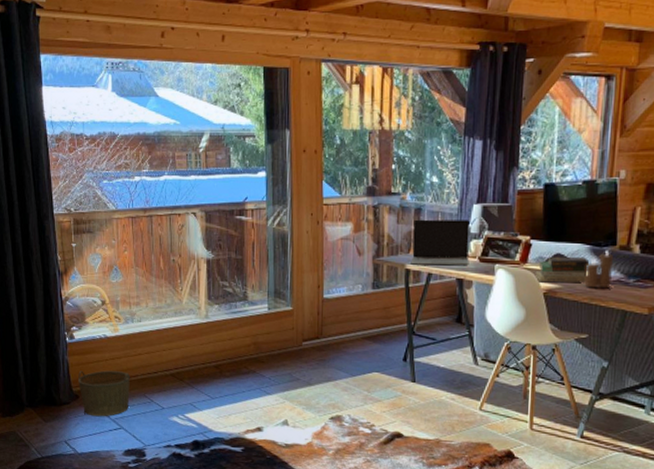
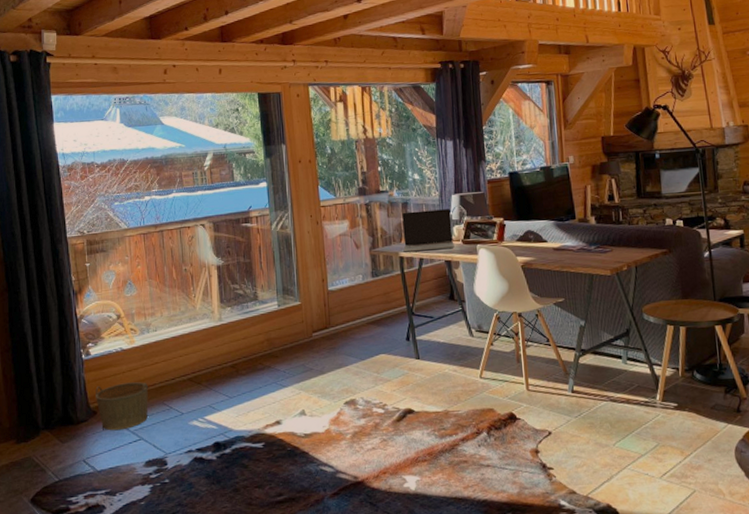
books: present [534,256,590,283] -> none [511,231,556,257]
candle: present [584,250,614,288] -> none [553,223,578,258]

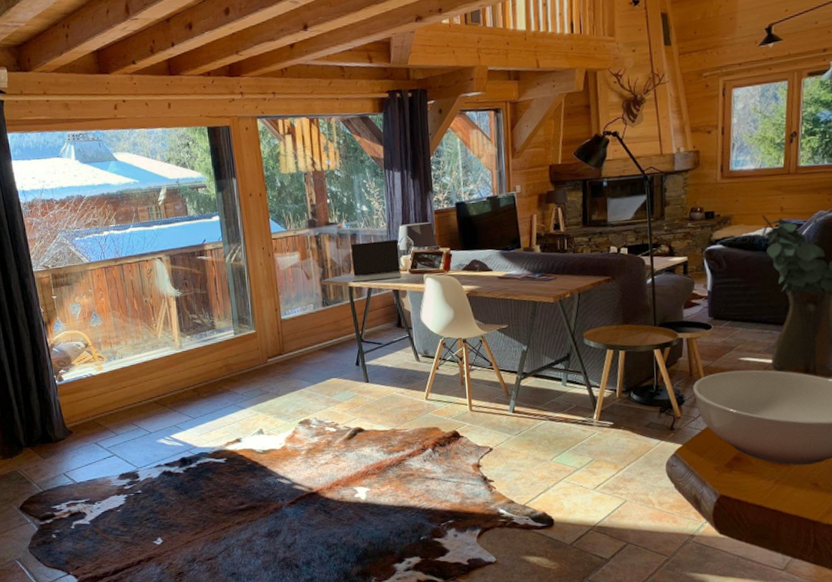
basket: present [96,382,148,431] -> none [70,404,119,448]

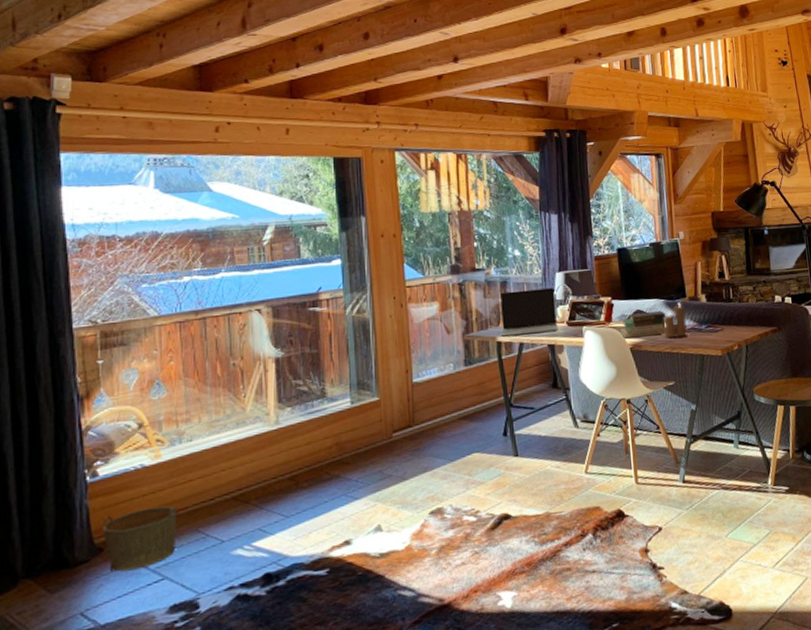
basket: none [70,404,119,448] -> present [103,506,177,572]
books: none [457,260,501,285] -> present [619,310,666,339]
candle: none [498,252,522,286] -> present [663,302,688,338]

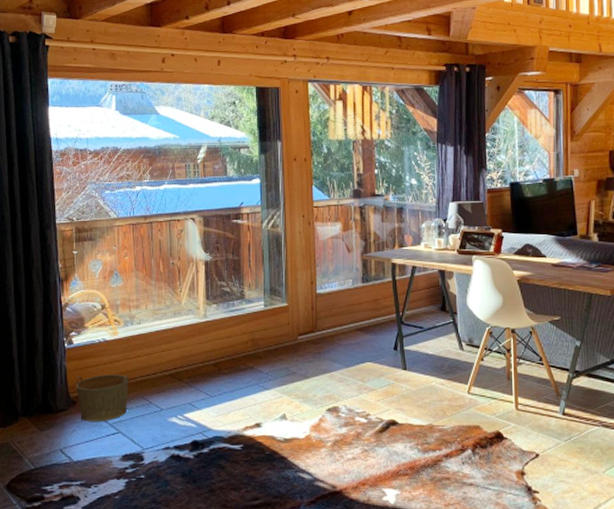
laptop: present [500,288,558,337] -> none [396,217,449,259]
books: present [619,310,666,339] -> none [508,246,556,271]
candle: present [663,302,688,338] -> none [552,239,577,274]

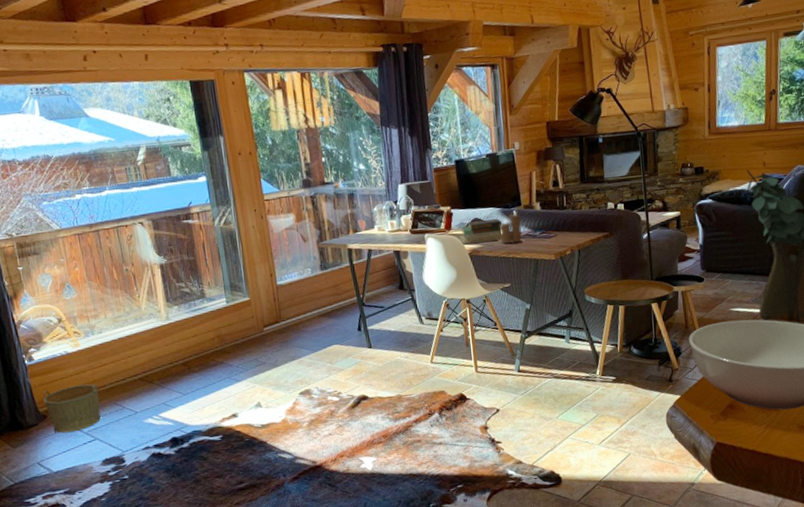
books: none [508,246,556,271] -> present [459,218,503,245]
candle: none [552,239,577,274] -> present [499,210,523,244]

